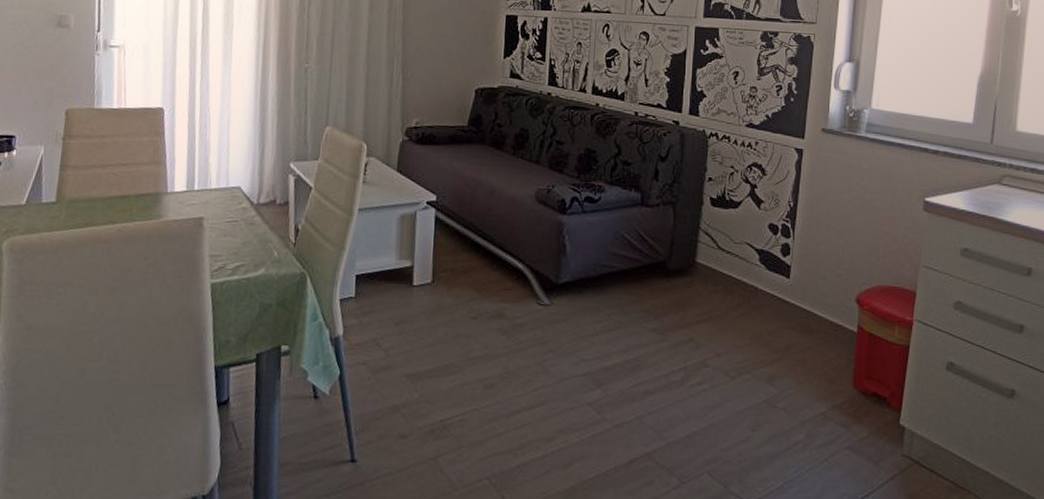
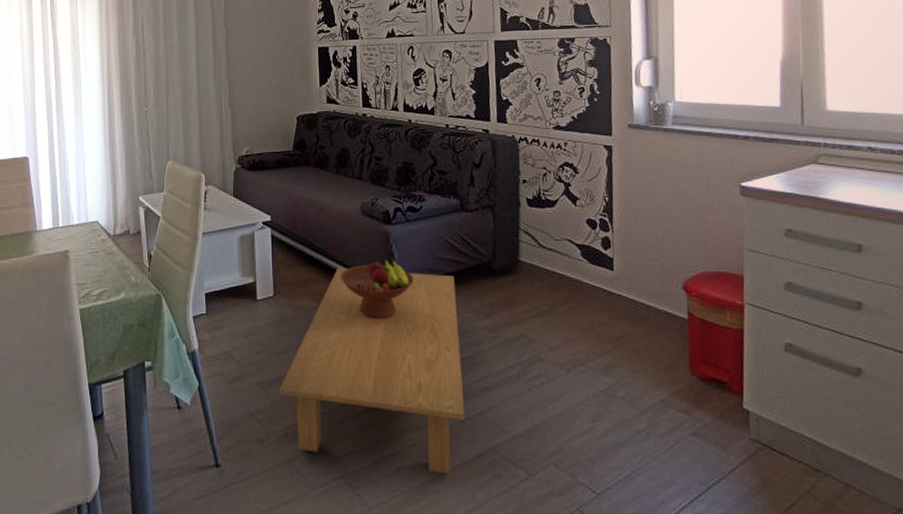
coffee table: none [428,257,627,479] -> present [279,268,466,474]
fruit bowl: none [506,248,584,314] -> present [340,256,414,319]

